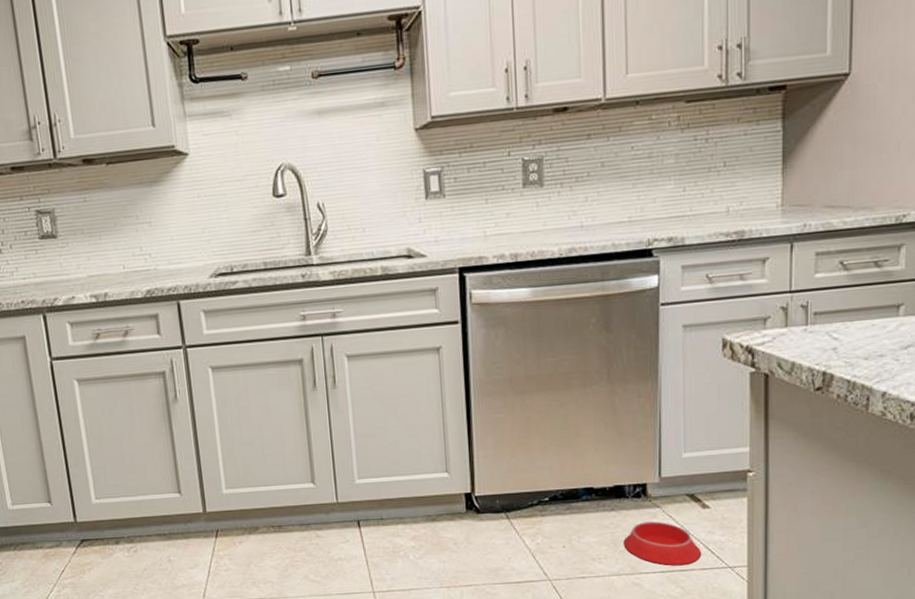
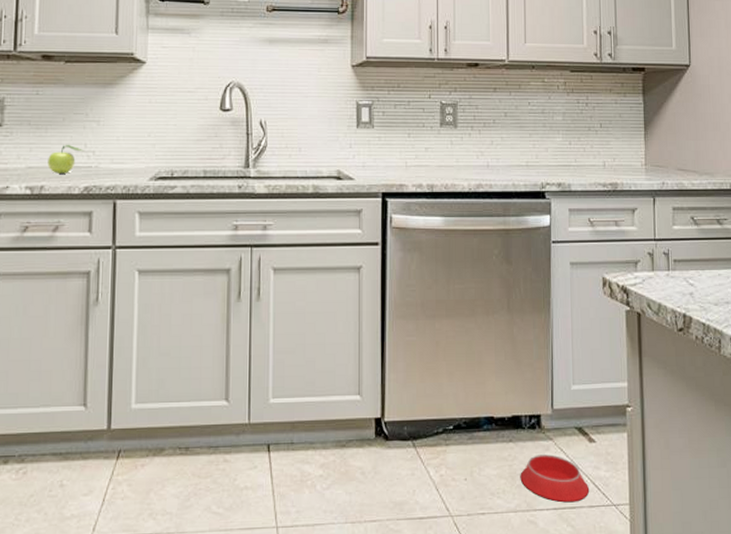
fruit: none [106,249,140,280] -> present [47,144,84,174]

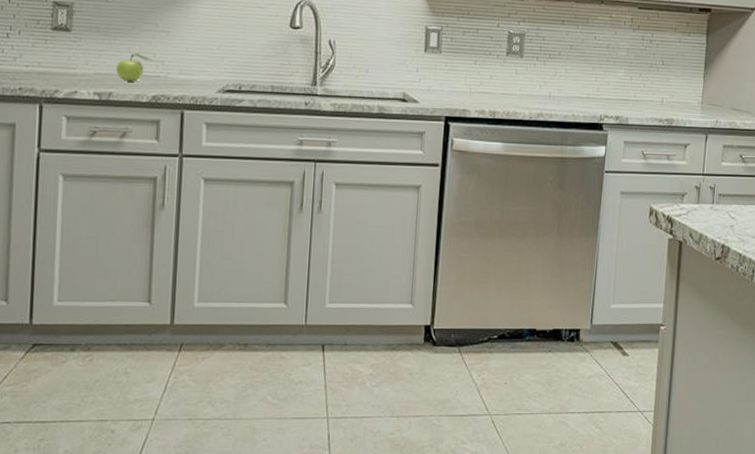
pet bowl: present [520,454,590,503] -> none [556,365,619,408]

